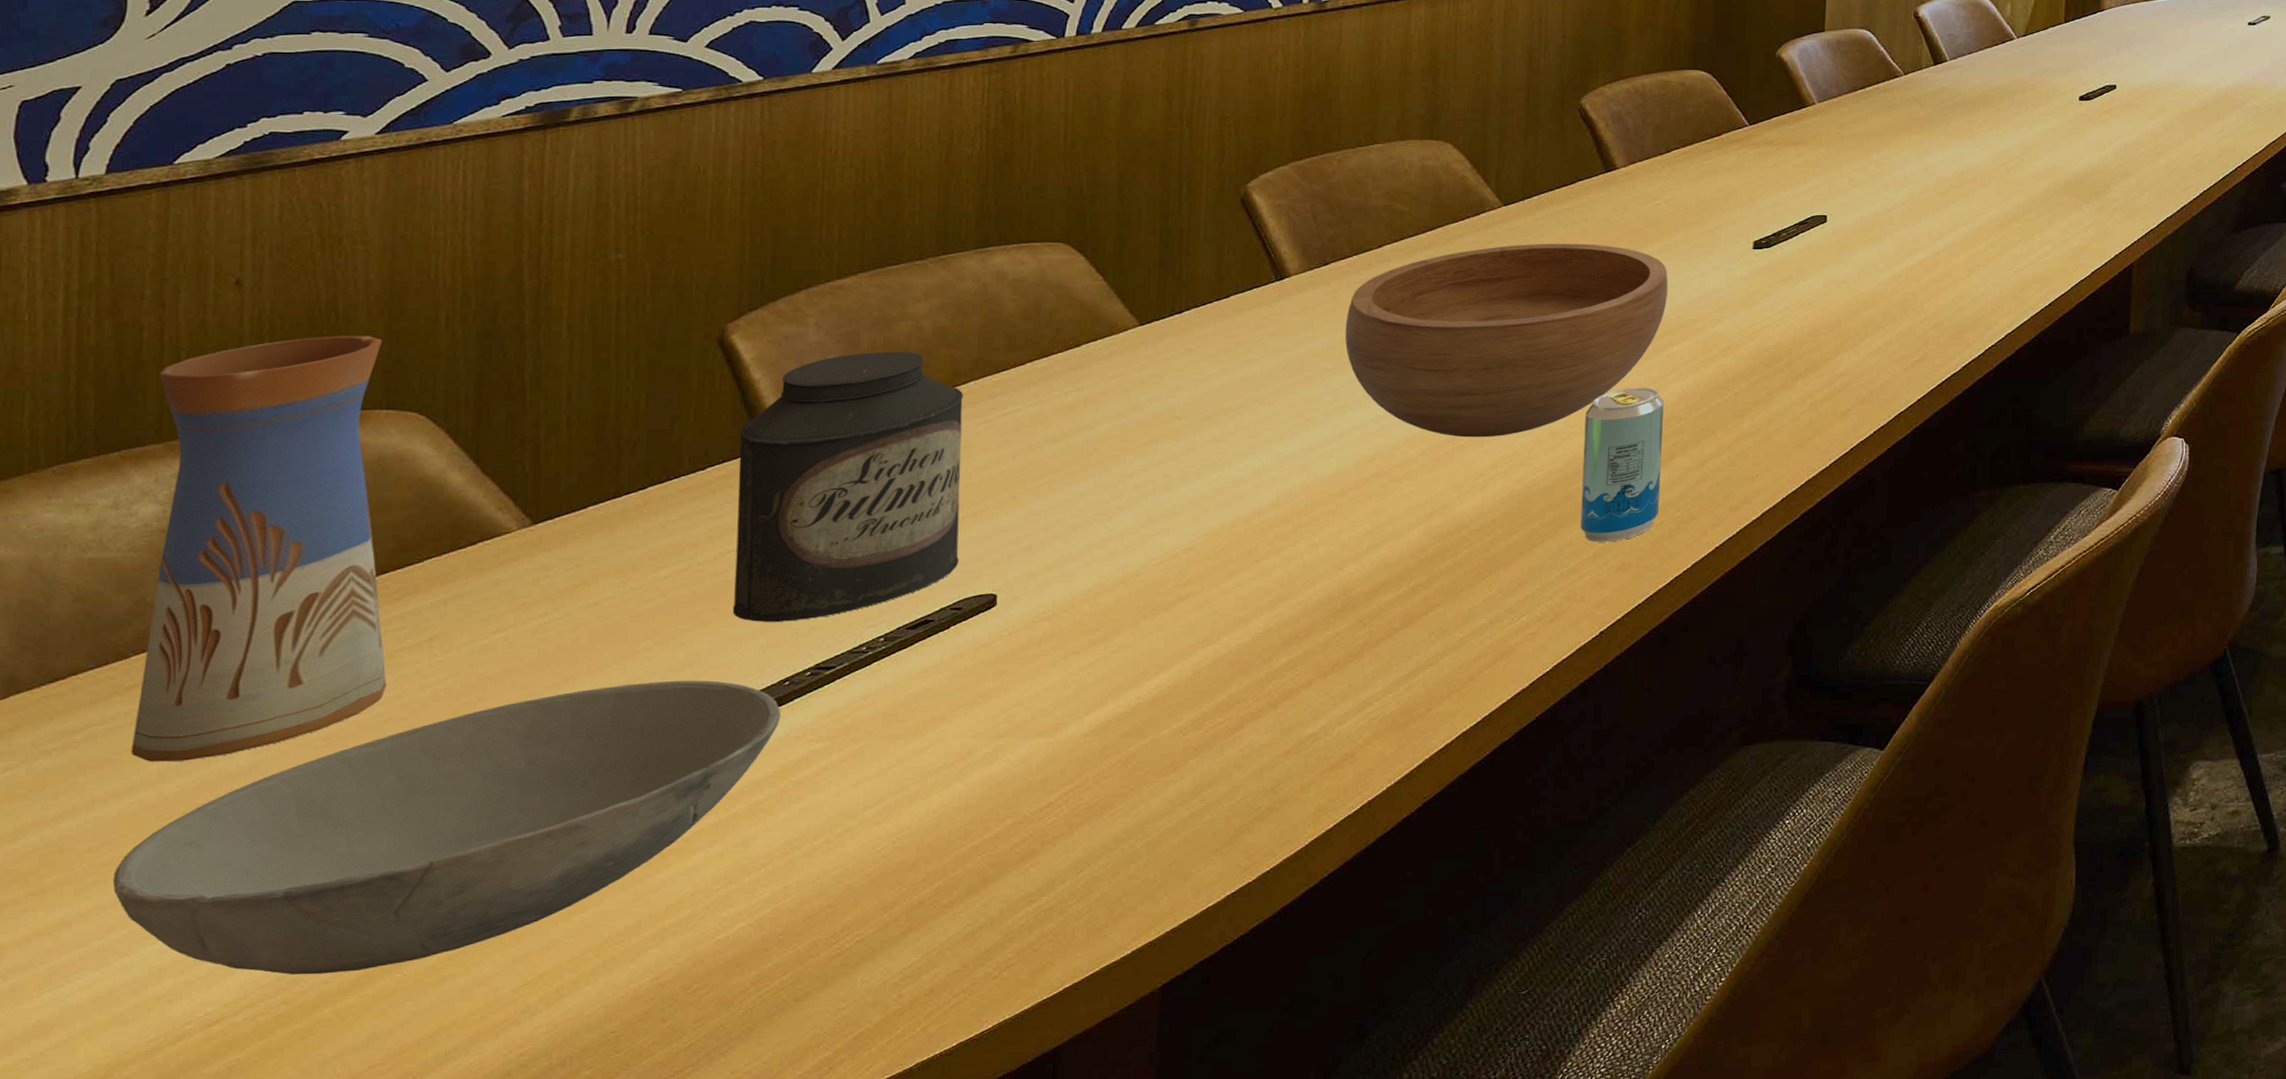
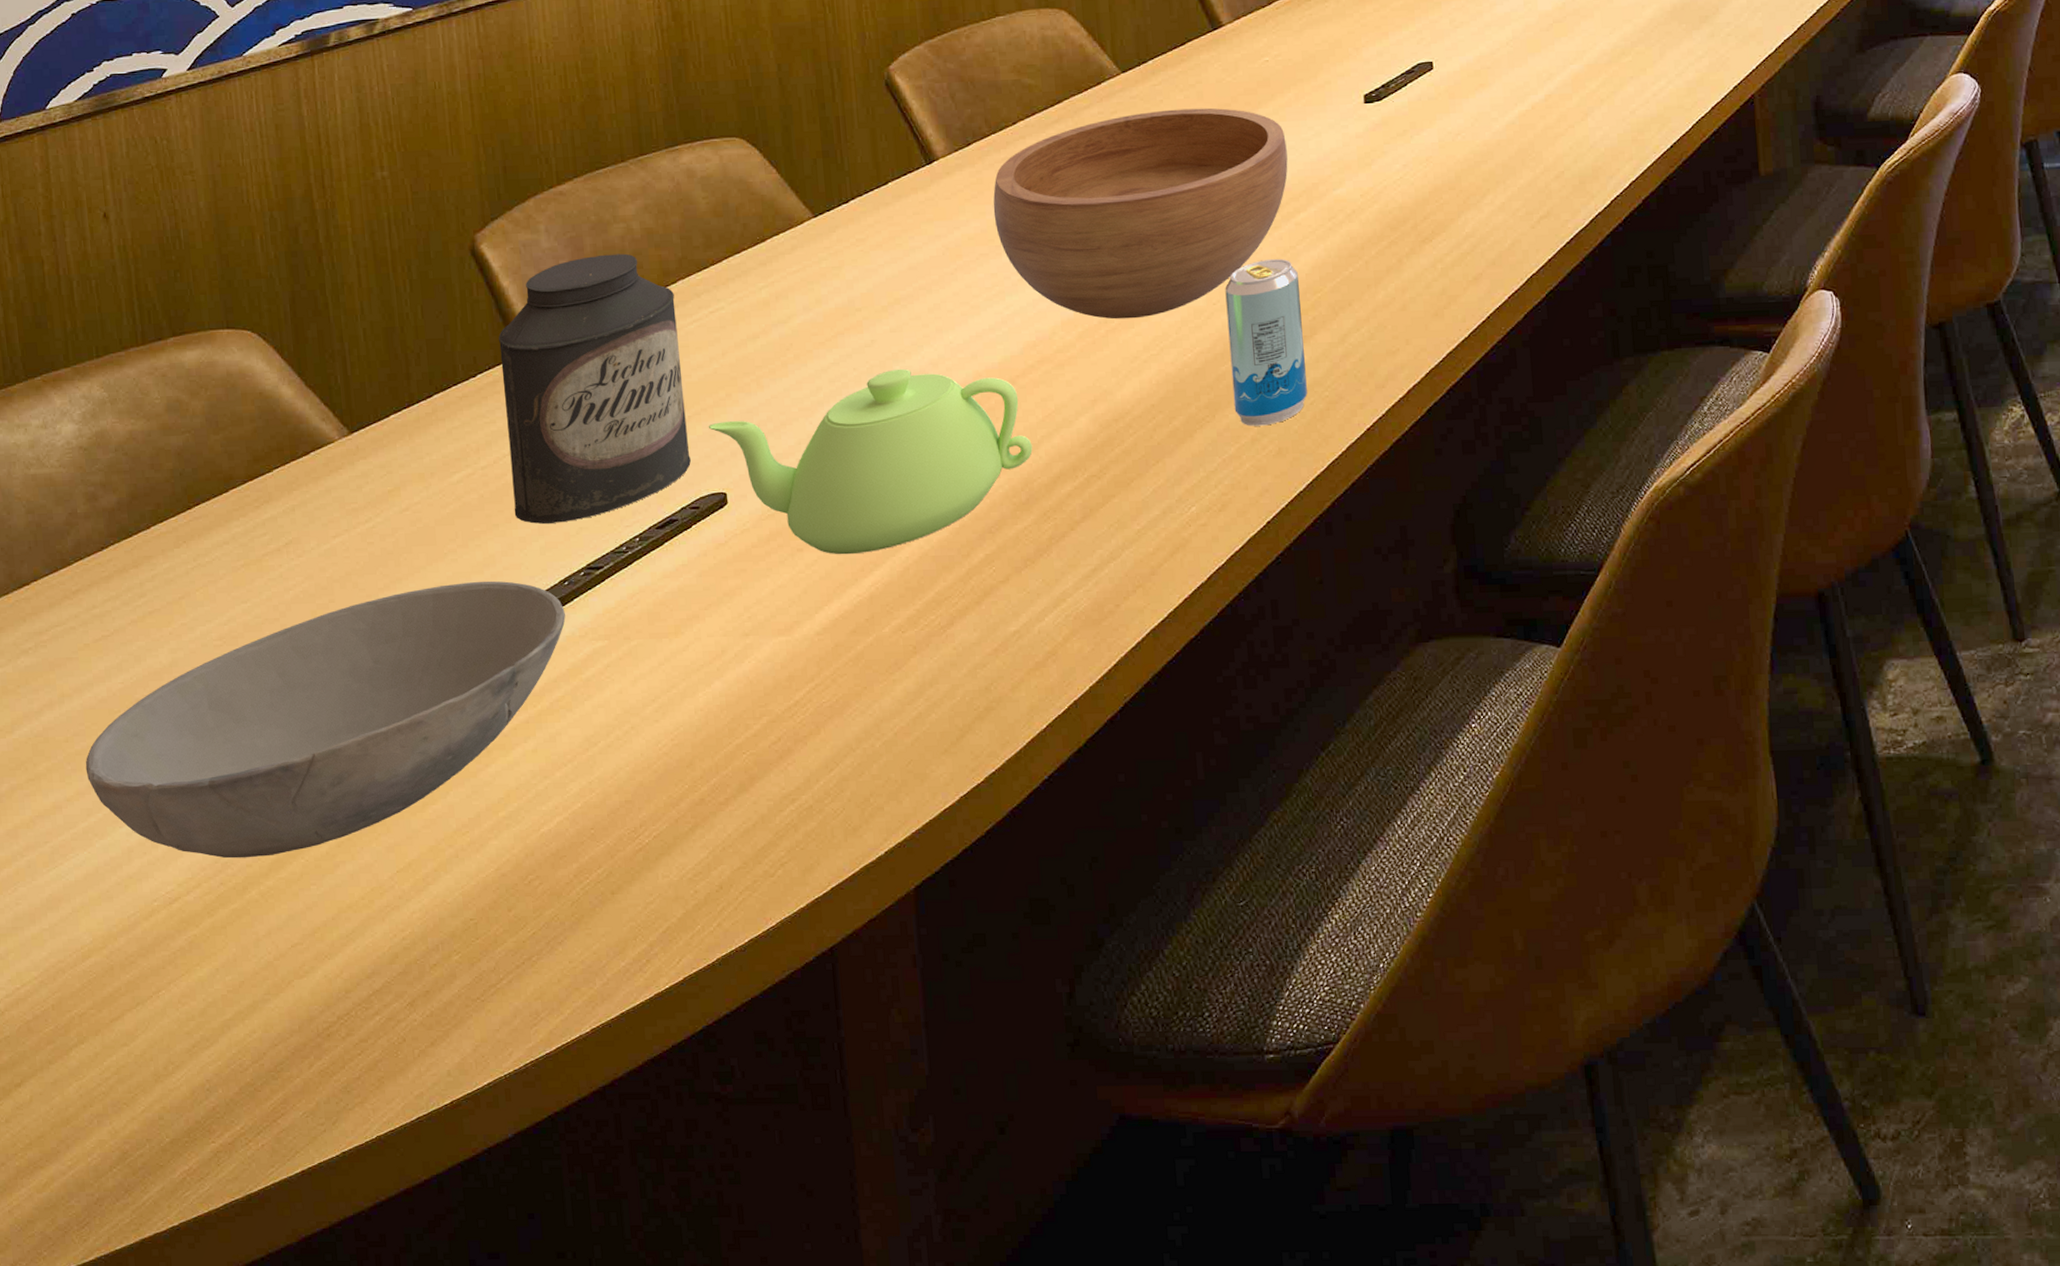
vase: present [131,336,387,762] -> none [59,260,260,660]
teapot: none [984,477,1356,658] -> present [708,369,1033,555]

